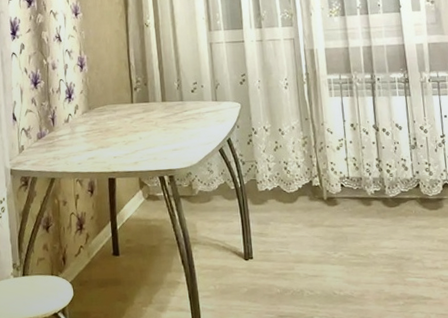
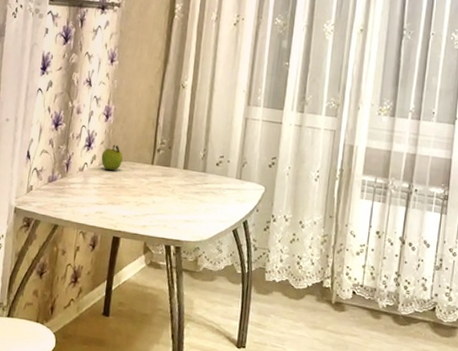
fruit: none [83,91,104,117] -> present [101,144,123,171]

